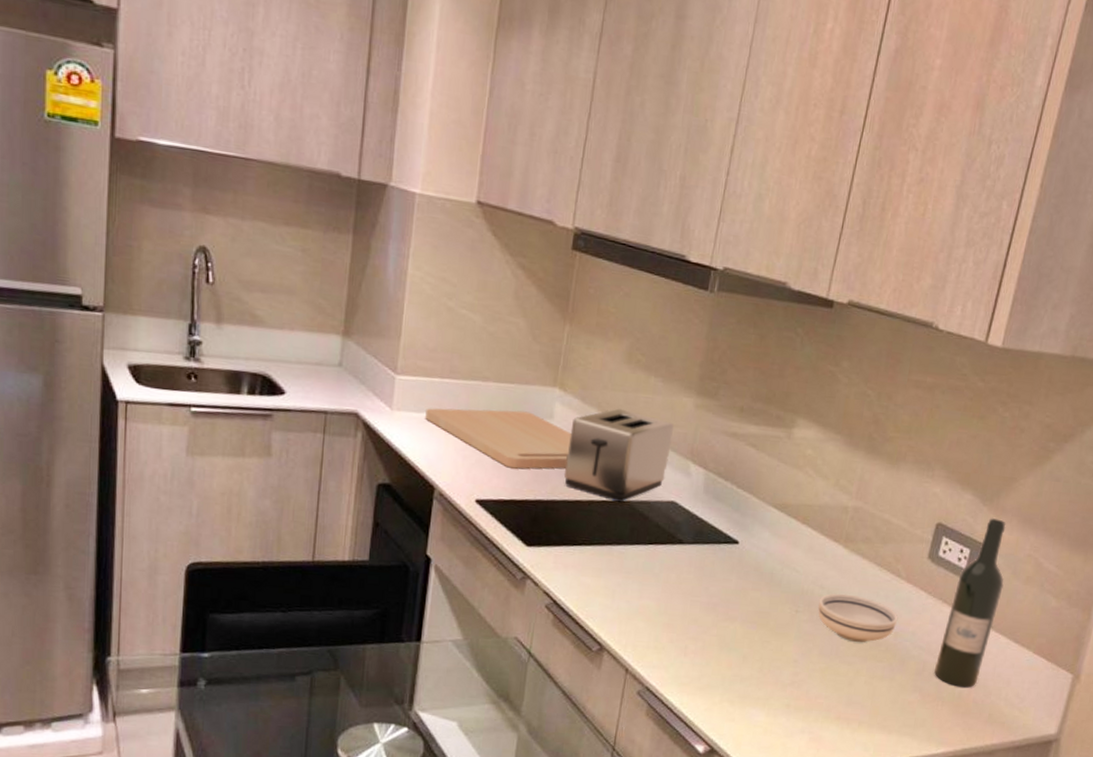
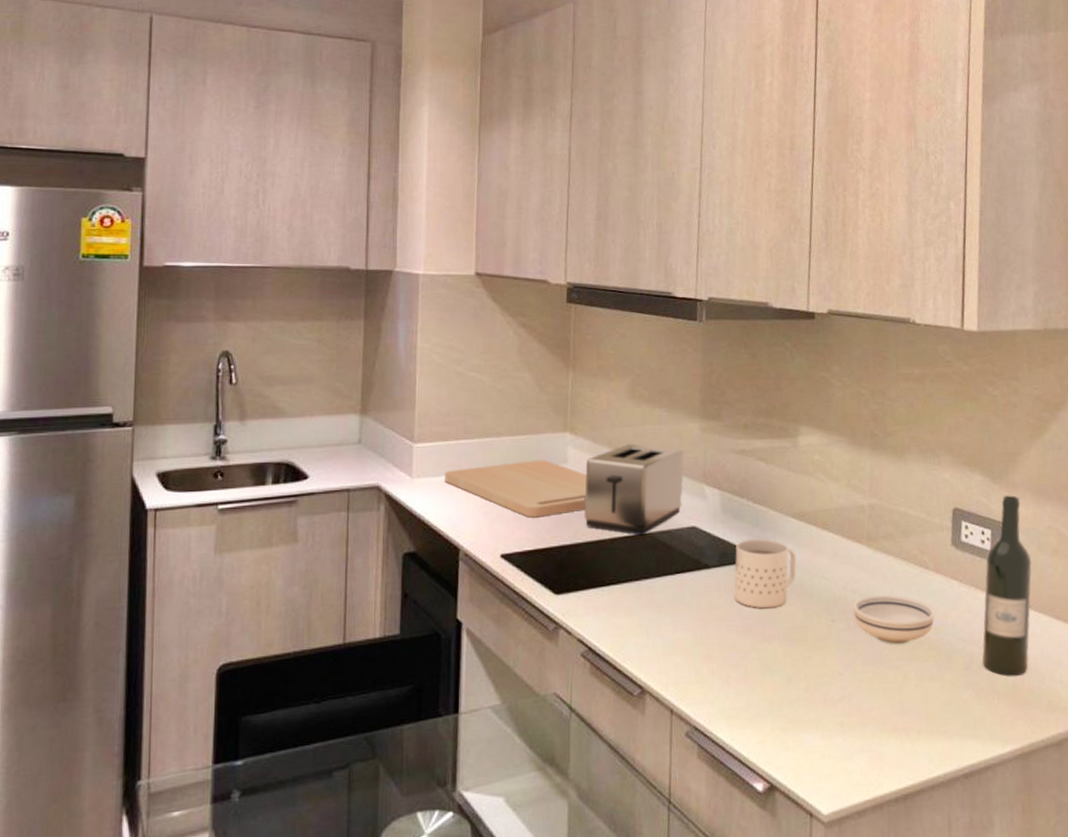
mug: none [703,522,772,591] -> present [734,538,797,609]

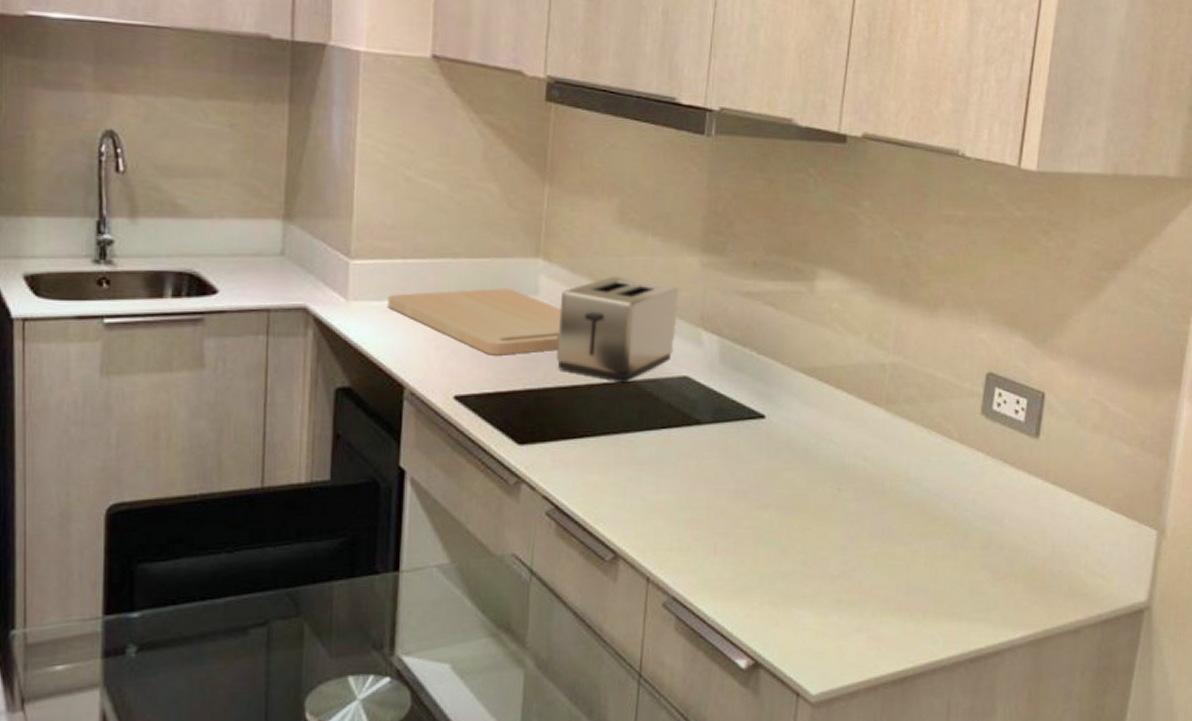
mug: present [734,538,797,609] -> none [728,395,803,473]
bowl: present [853,594,935,644] -> none [863,464,955,518]
wine bottle: present [982,494,1032,676] -> none [1002,360,1069,558]

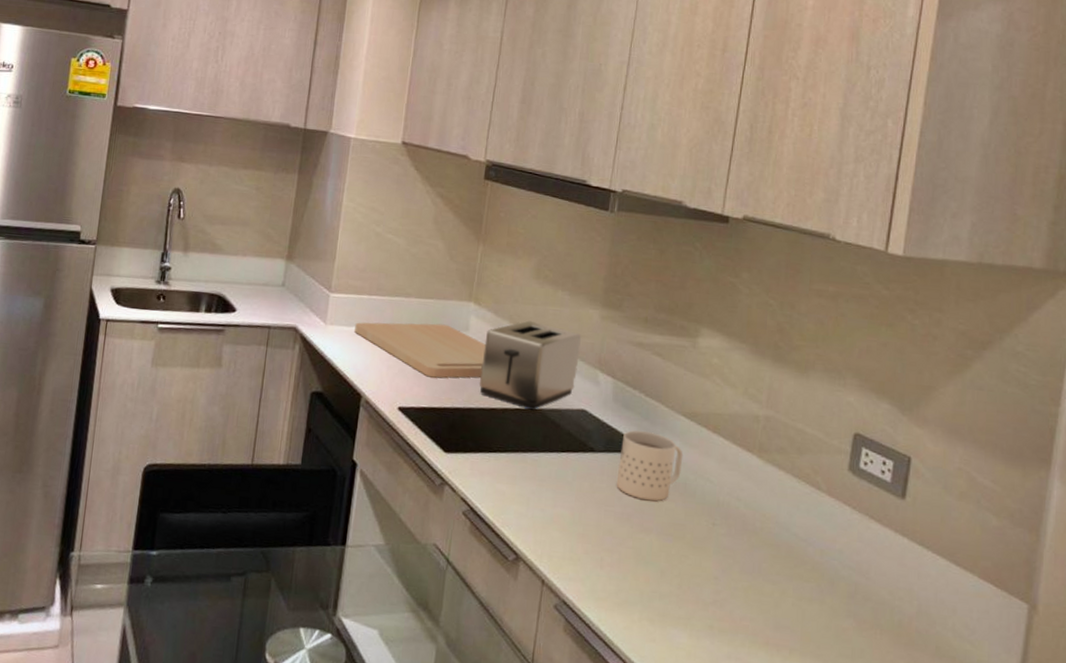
mug: none [728,395,803,473] -> present [616,430,684,501]

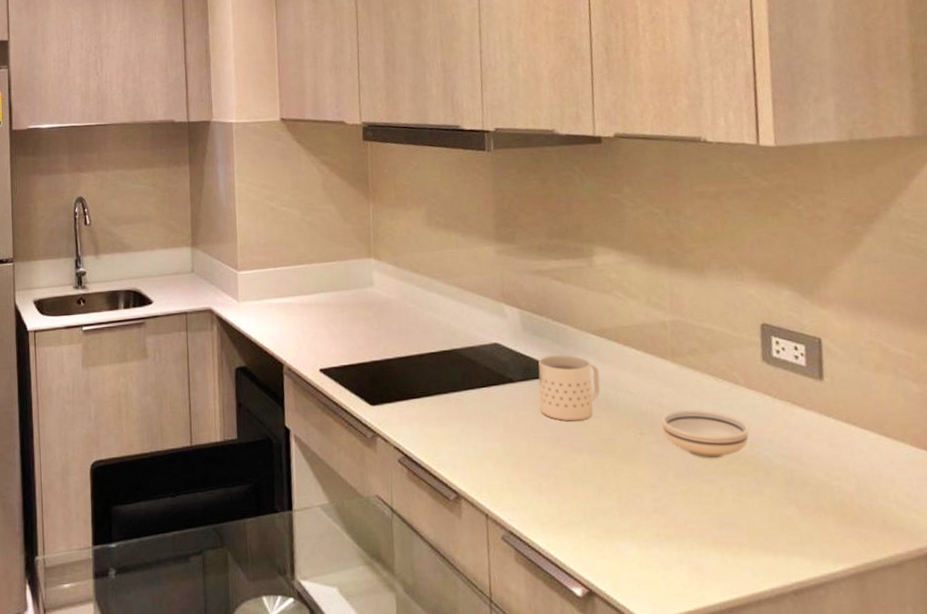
cutting board: present [354,322,486,378] -> none [266,283,393,336]
toaster: present [479,320,582,409] -> none [390,266,484,351]
bowl: none [736,505,823,560] -> present [661,409,749,458]

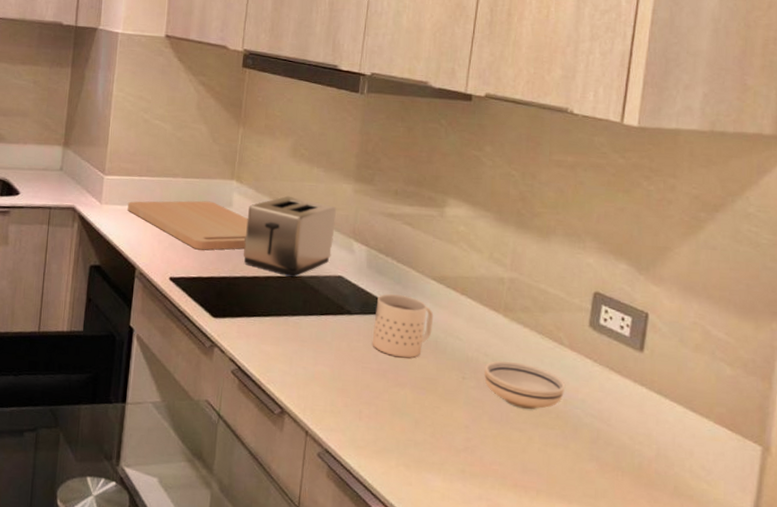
cutting board: none [266,283,393,336] -> present [127,201,248,250]
toaster: none [390,266,484,351] -> present [243,195,337,277]

